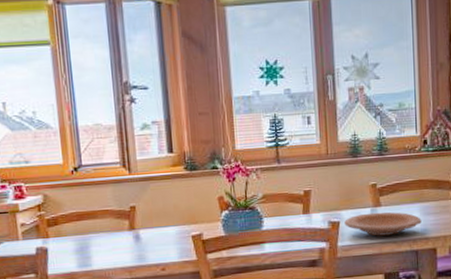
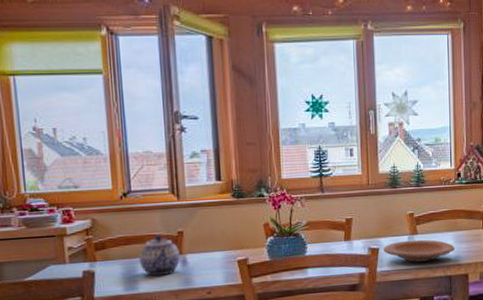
teapot: none [91,209,134,253] -> present [139,234,181,277]

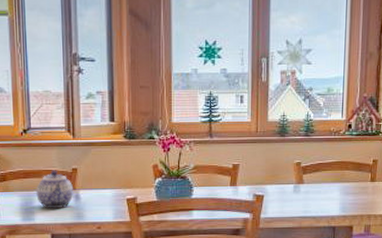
plate: present [383,239,455,262] -> none [268,189,341,211]

